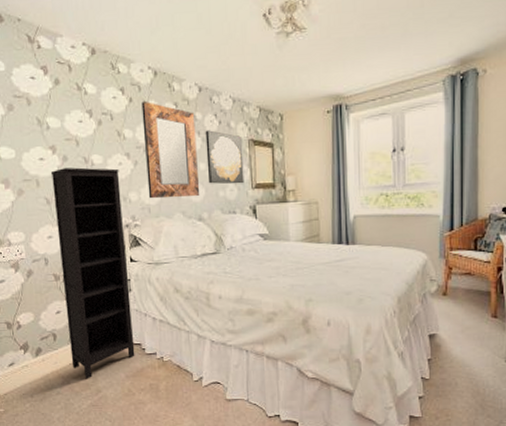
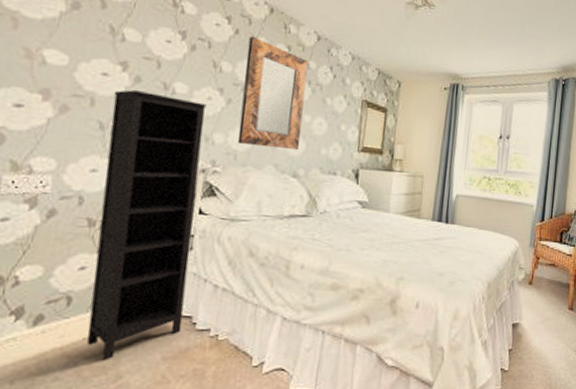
wall art: present [205,130,244,184] -> none [311,81,356,145]

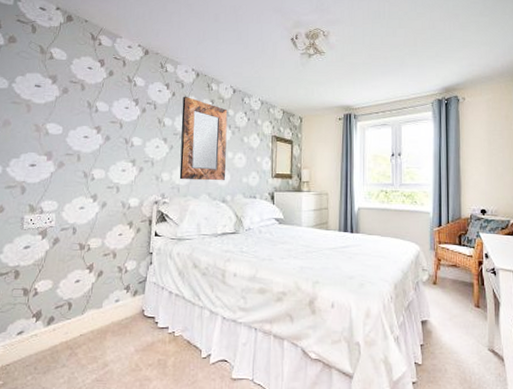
bookcase: present [86,90,207,361] -> none [82,146,156,352]

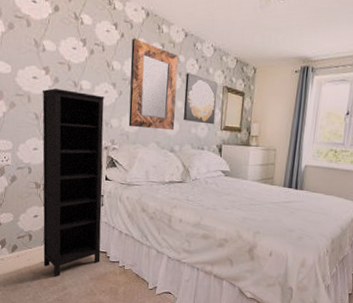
bookcase: none [82,146,156,352] -> present [42,88,105,277]
wall art: none [234,125,267,173] -> present [183,73,218,125]

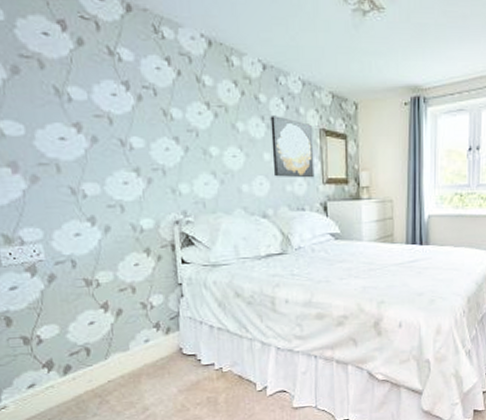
bookcase: present [42,88,105,277] -> none [75,151,189,397]
home mirror: present [128,38,179,131] -> none [193,75,264,192]

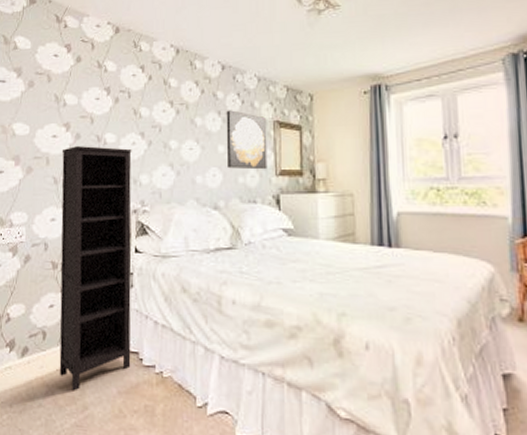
bookcase: none [75,151,189,397] -> present [59,146,132,391]

